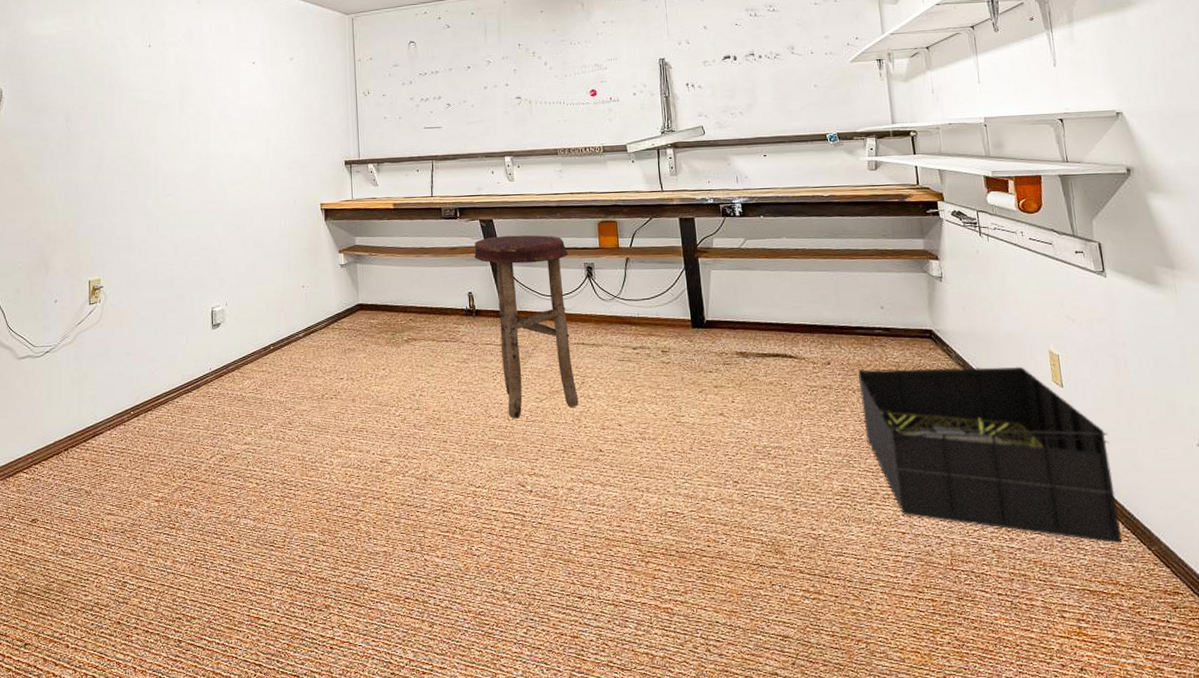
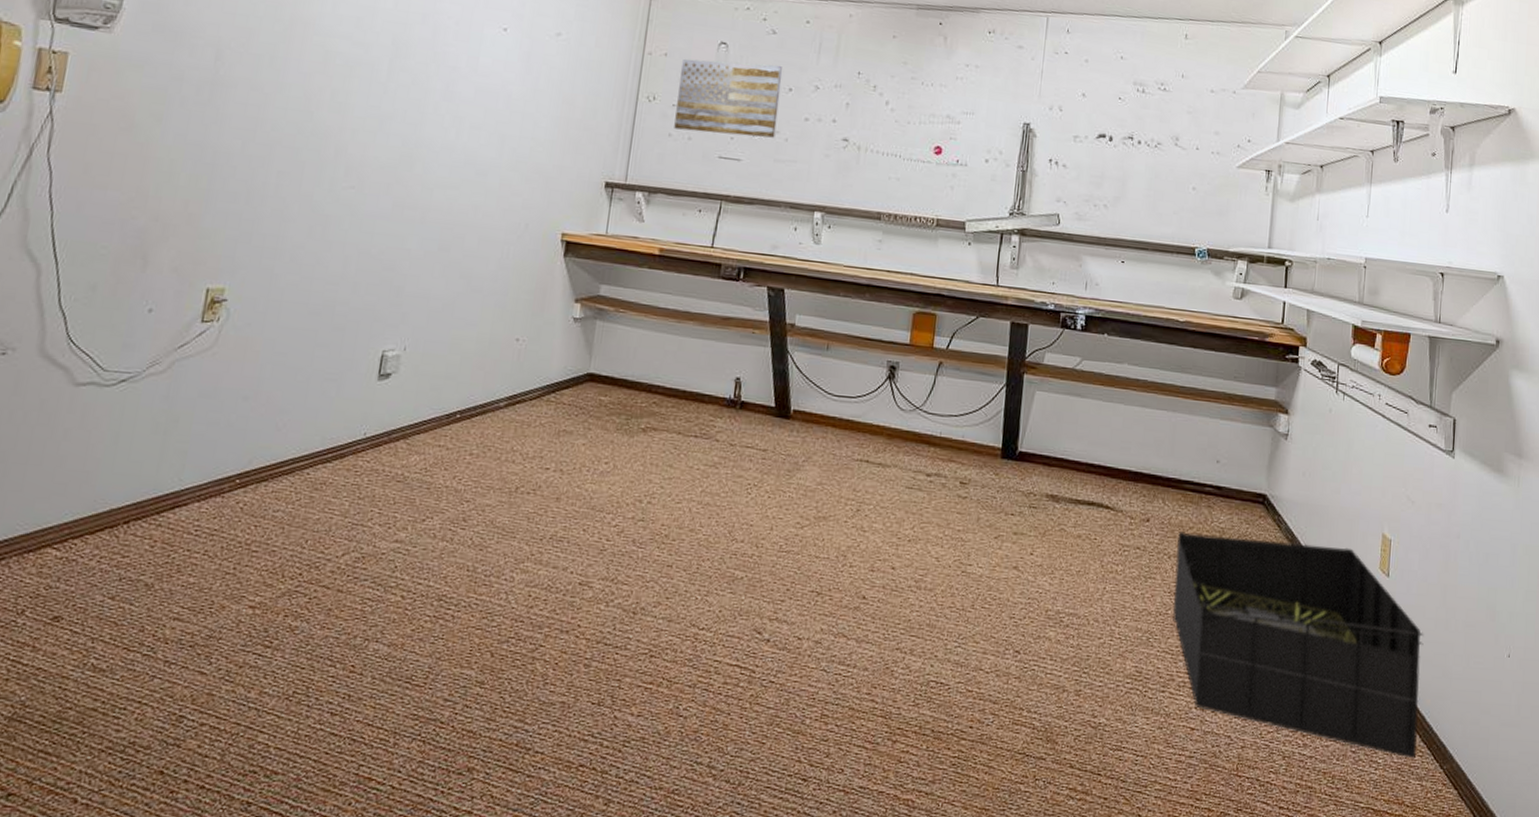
wall art: none [383,50,464,113] -> present [674,58,783,138]
stool: present [474,235,579,419] -> none [752,310,870,547]

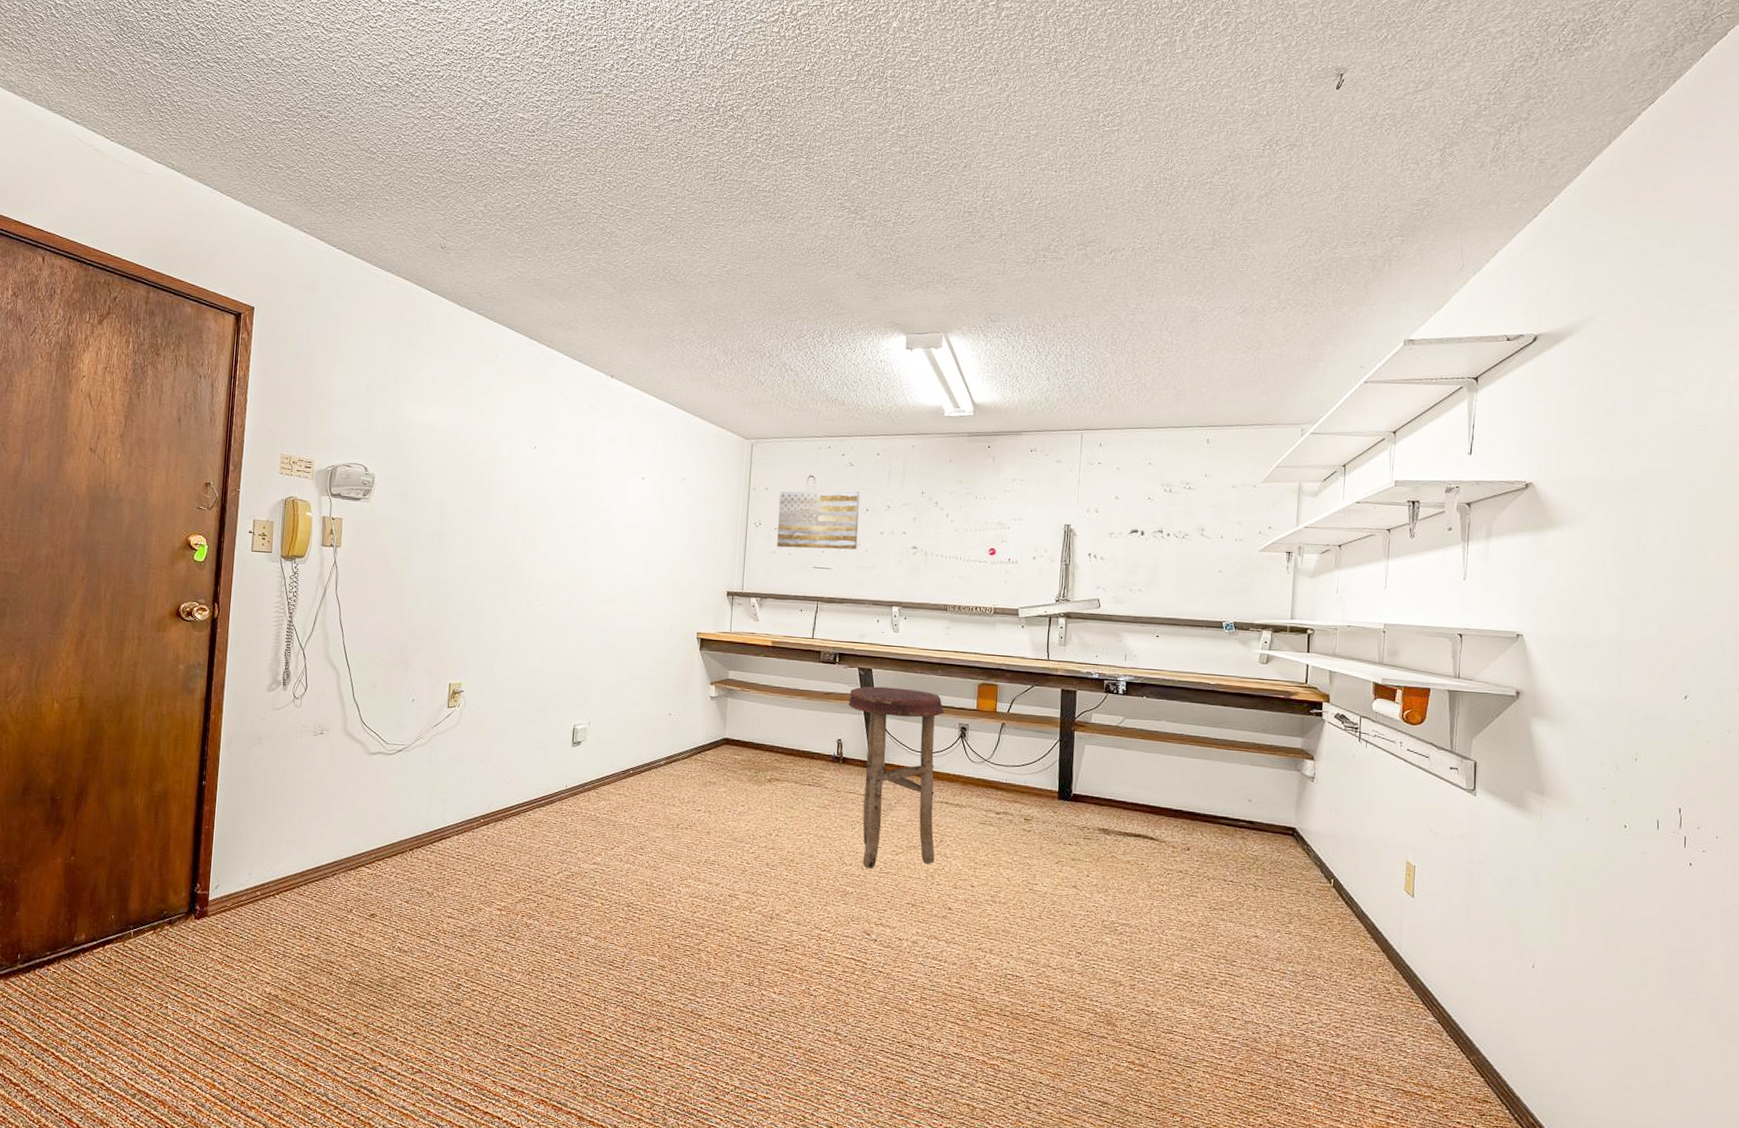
stool: none [752,310,870,547] -> present [848,686,944,869]
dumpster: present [1173,532,1424,759] -> none [1213,858,1449,1051]

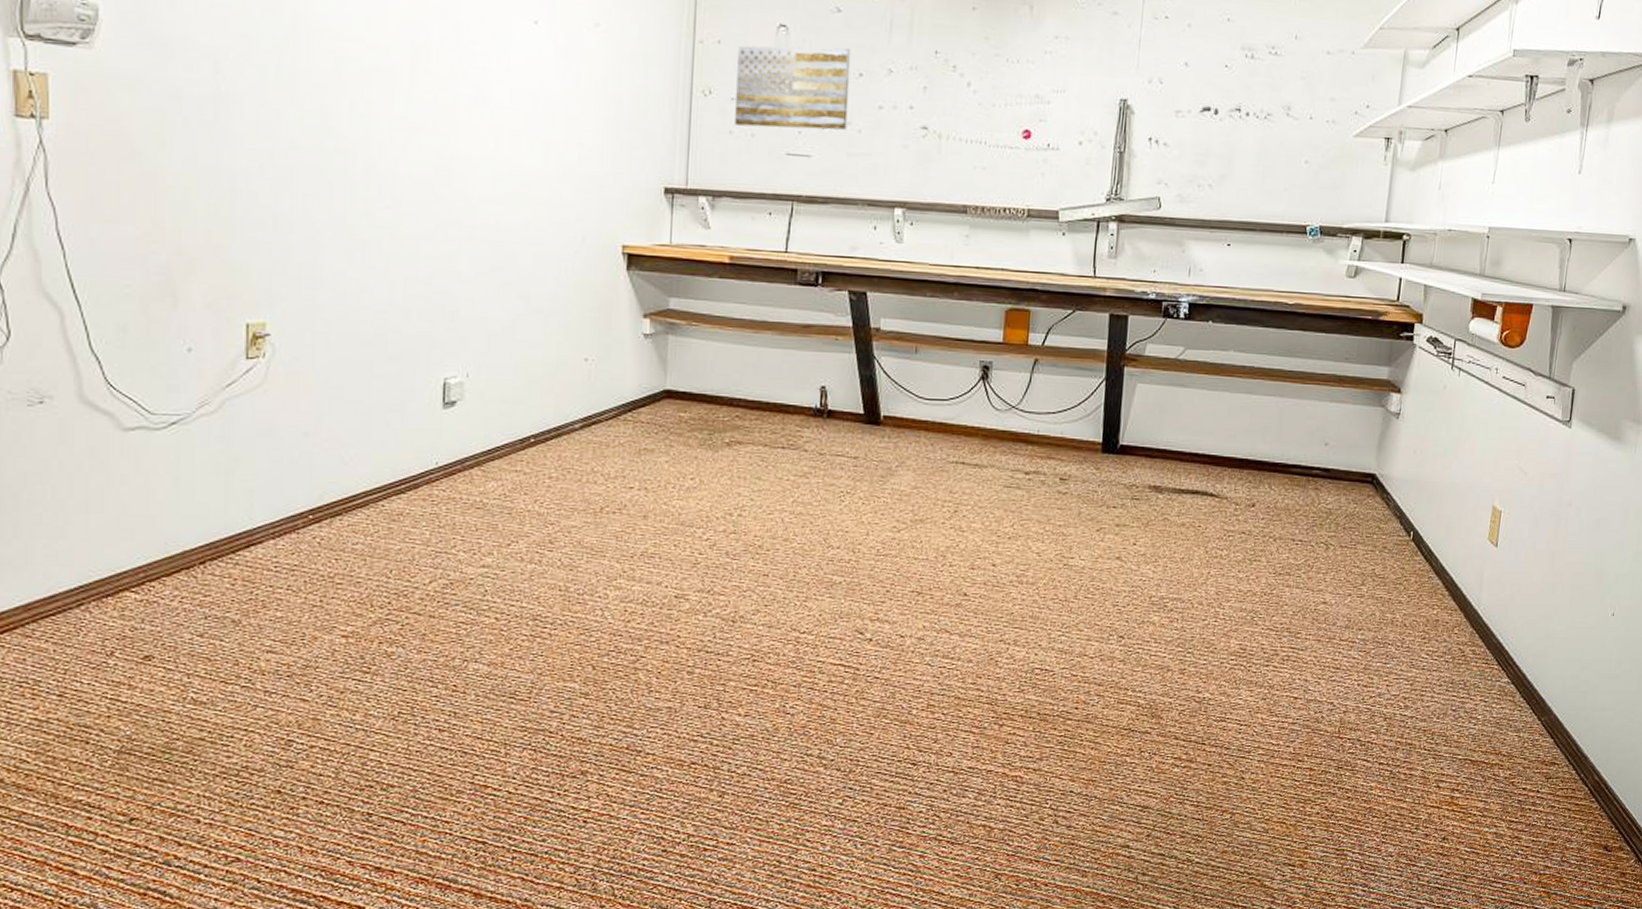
stool: present [848,686,944,869] -> none [835,315,961,551]

